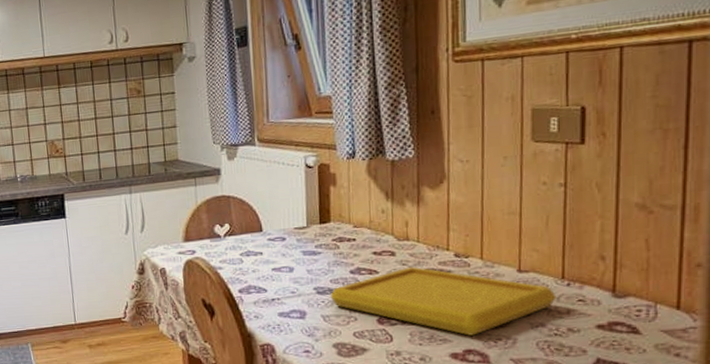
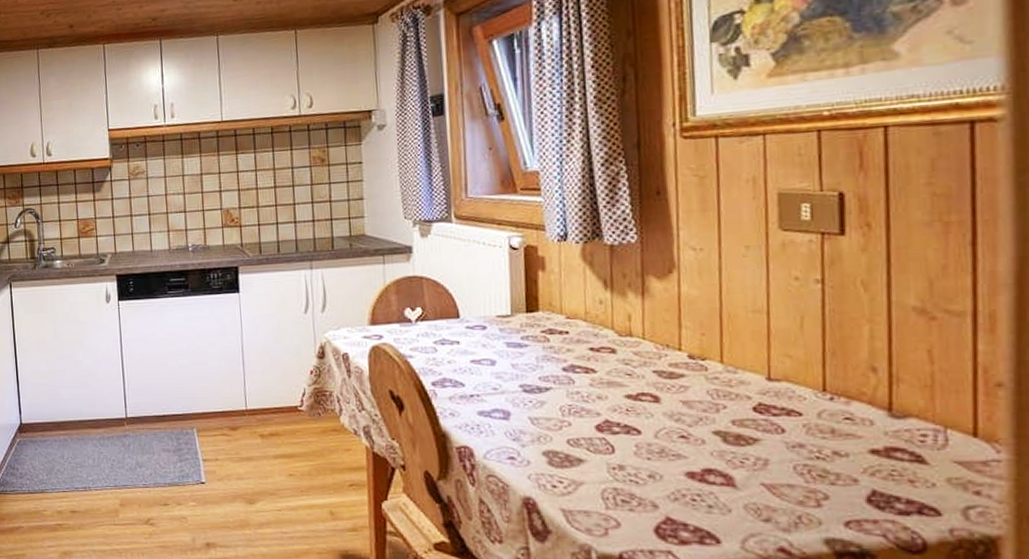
serving tray: present [330,266,557,336] -> none [538,367,817,452]

